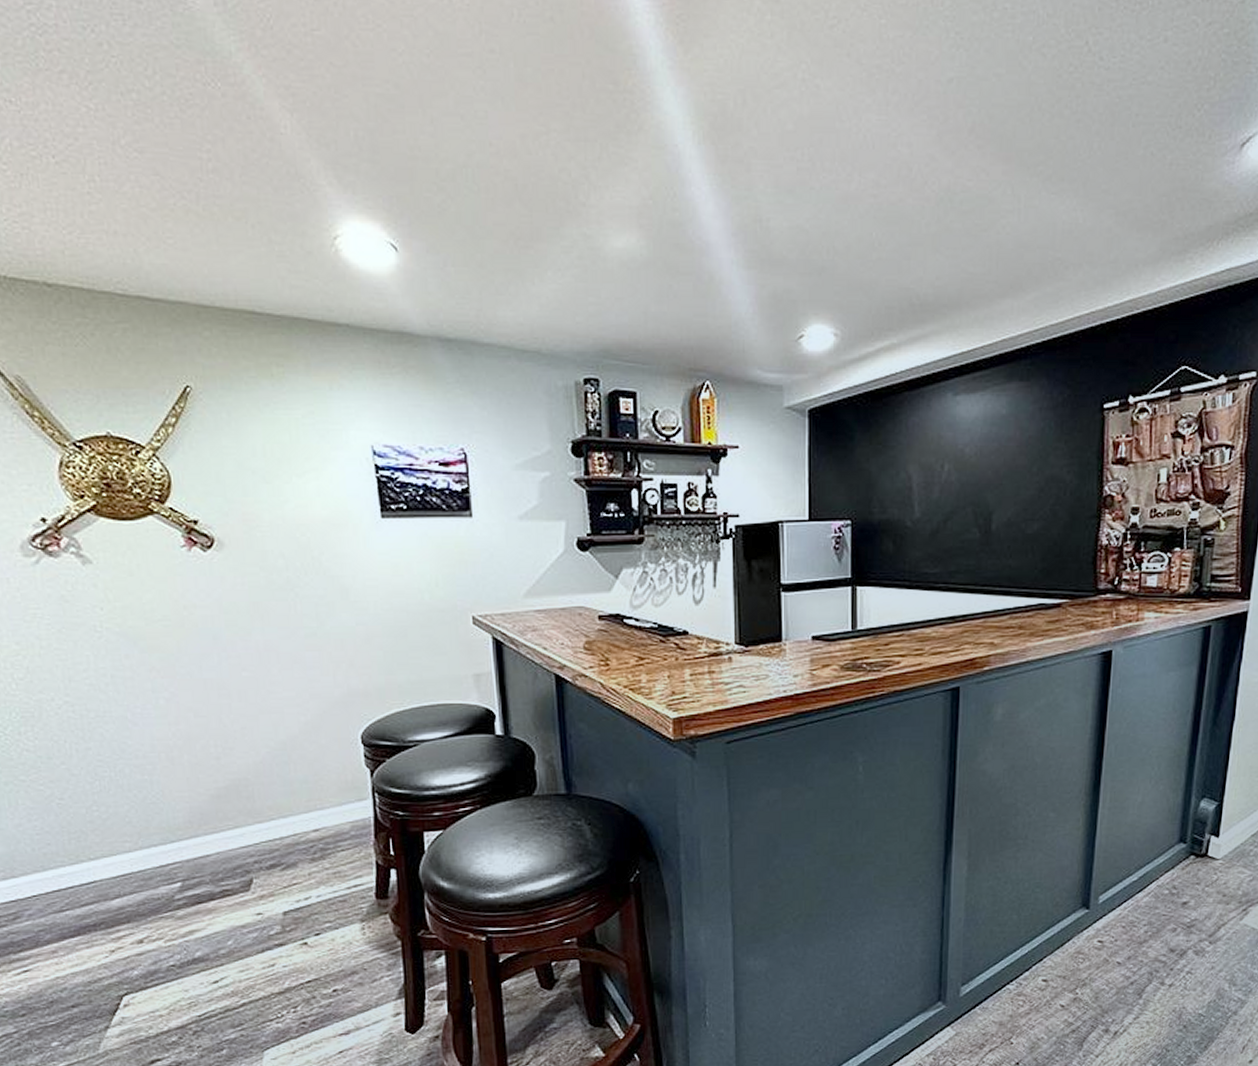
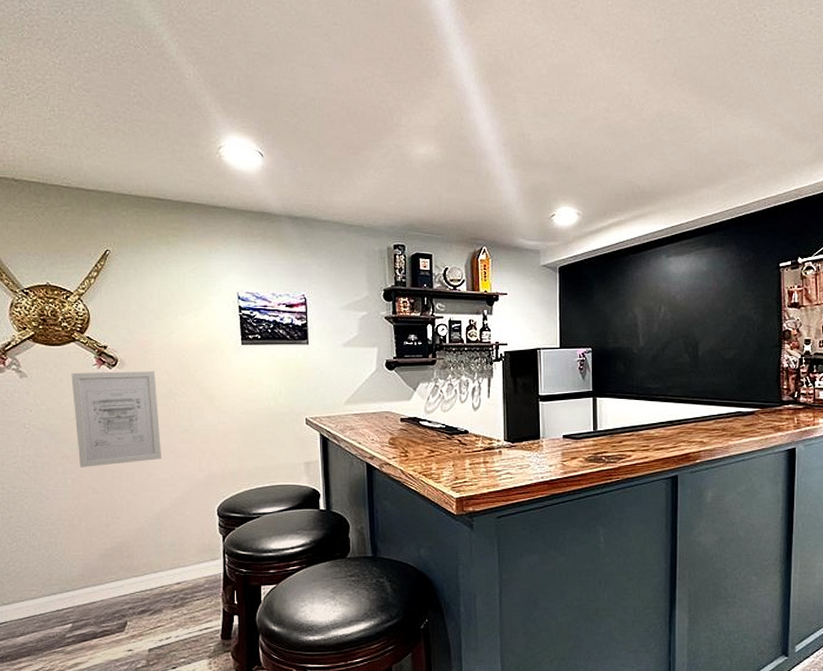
wall art: none [152,555,283,683] -> present [71,371,161,467]

